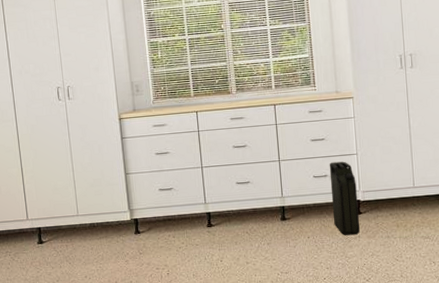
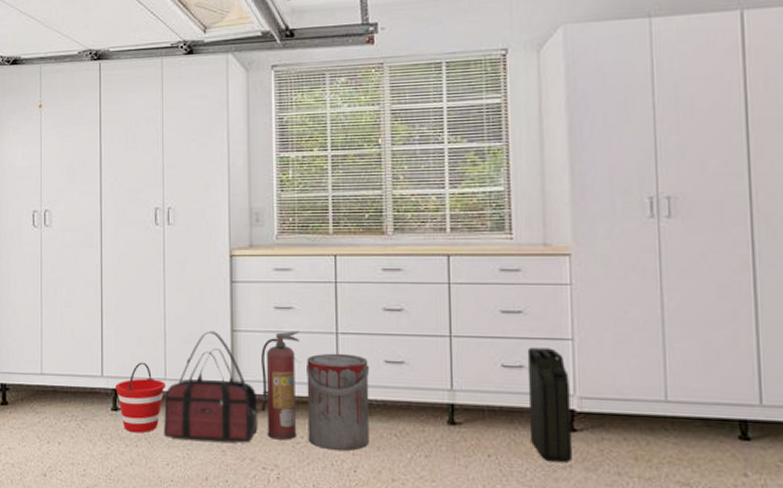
bucket: none [39,205,79,258] -> present [115,362,166,433]
duffel bag: none [79,175,151,258] -> present [164,330,258,443]
fire extinguisher: none [149,169,179,248] -> present [261,331,300,440]
paint can: none [182,181,230,249] -> present [306,353,370,451]

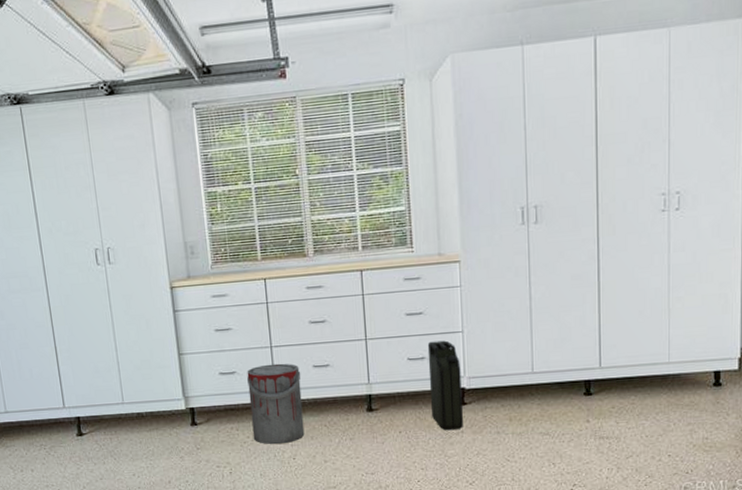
bucket: present [115,362,166,433] -> none [78,390,125,453]
duffel bag: present [164,330,258,443] -> none [125,356,210,453]
fire extinguisher: present [261,331,300,440] -> none [207,348,244,442]

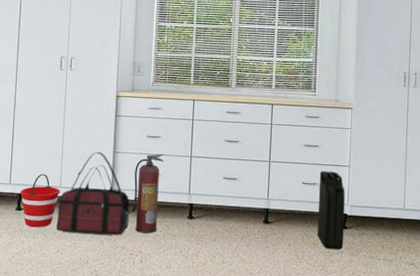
bucket: none [78,390,125,453] -> present [20,173,61,228]
duffel bag: none [125,356,210,453] -> present [56,151,130,236]
fire extinguisher: none [207,348,244,442] -> present [132,154,165,234]
paint can: present [247,363,305,445] -> none [165,171,213,242]

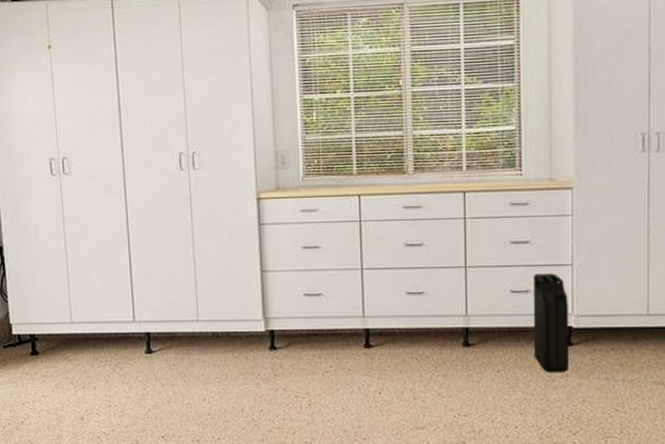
bucket: present [20,173,61,228] -> none [148,305,199,373]
duffel bag: present [56,151,130,236] -> none [198,272,290,376]
fire extinguisher: present [132,154,165,234] -> none [291,269,328,370]

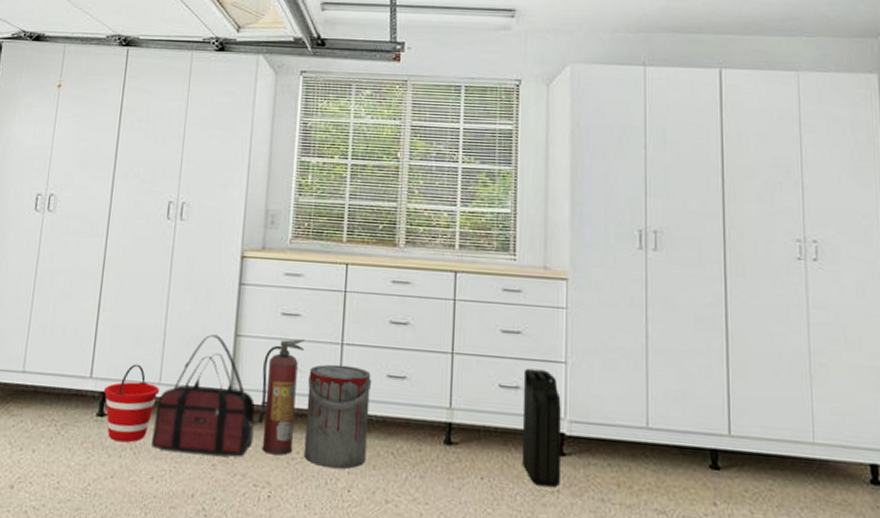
bucket: none [148,305,199,373] -> present [104,363,160,443]
duffel bag: none [198,272,290,376] -> present [152,334,256,457]
fire extinguisher: none [291,269,328,370] -> present [258,339,306,456]
paint can: none [334,287,393,377] -> present [303,364,372,469]

